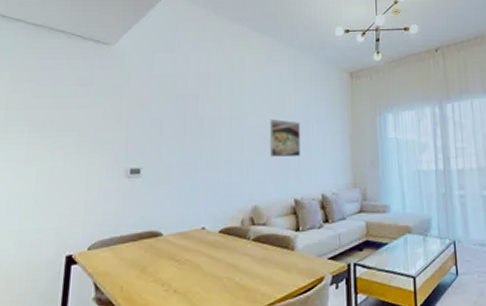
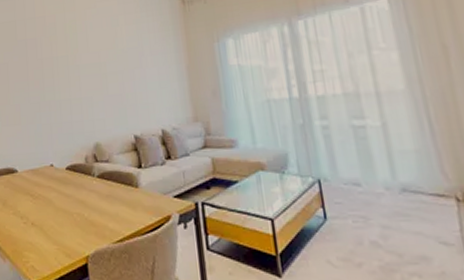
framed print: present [269,119,300,158] -> none [103,55,136,93]

